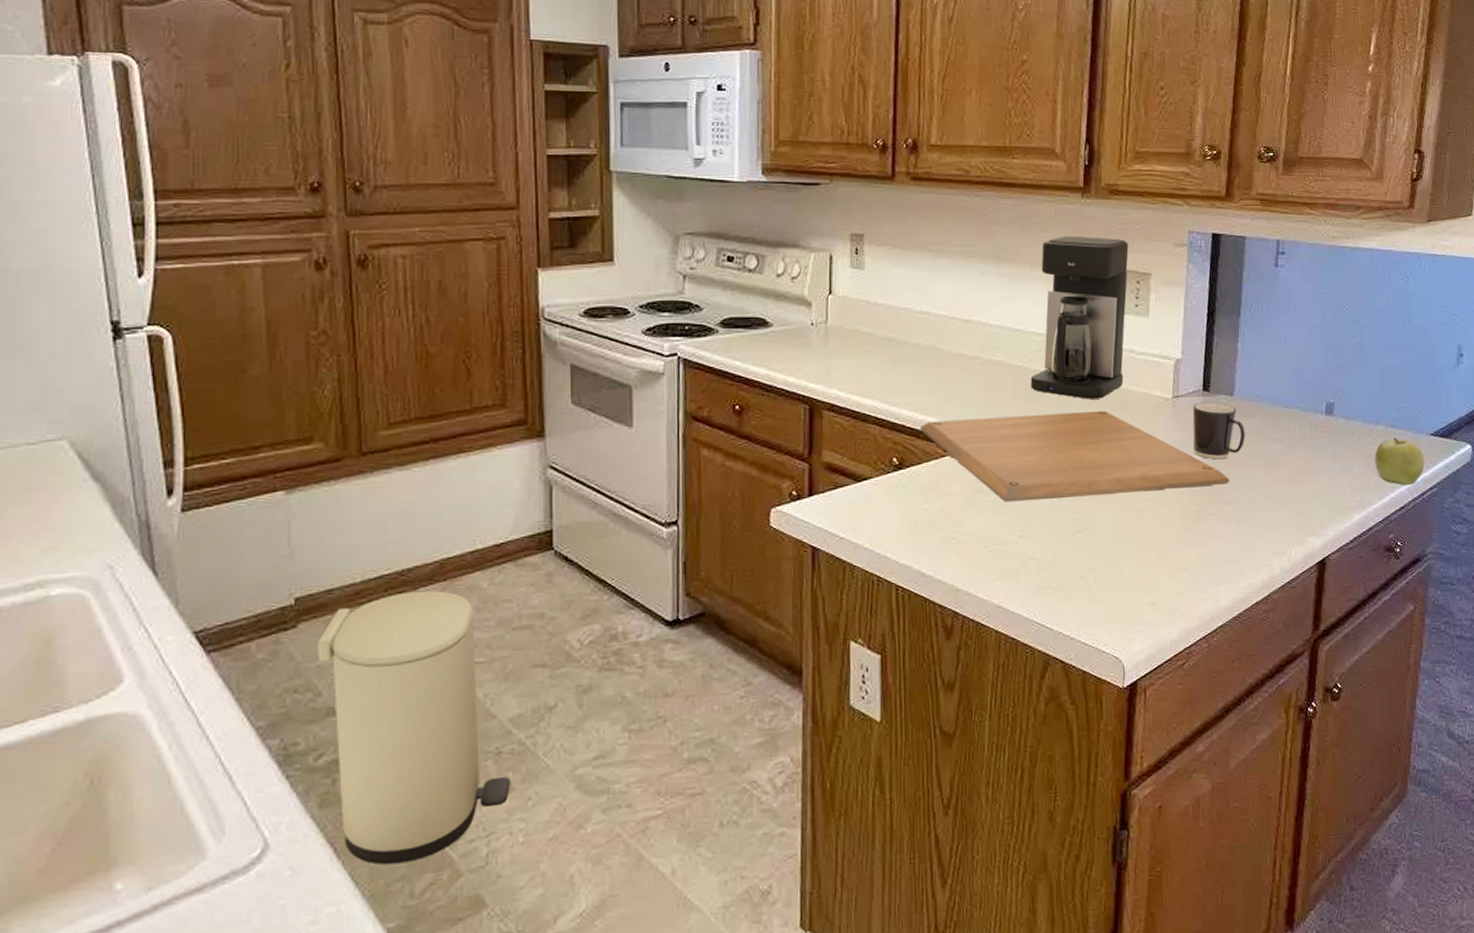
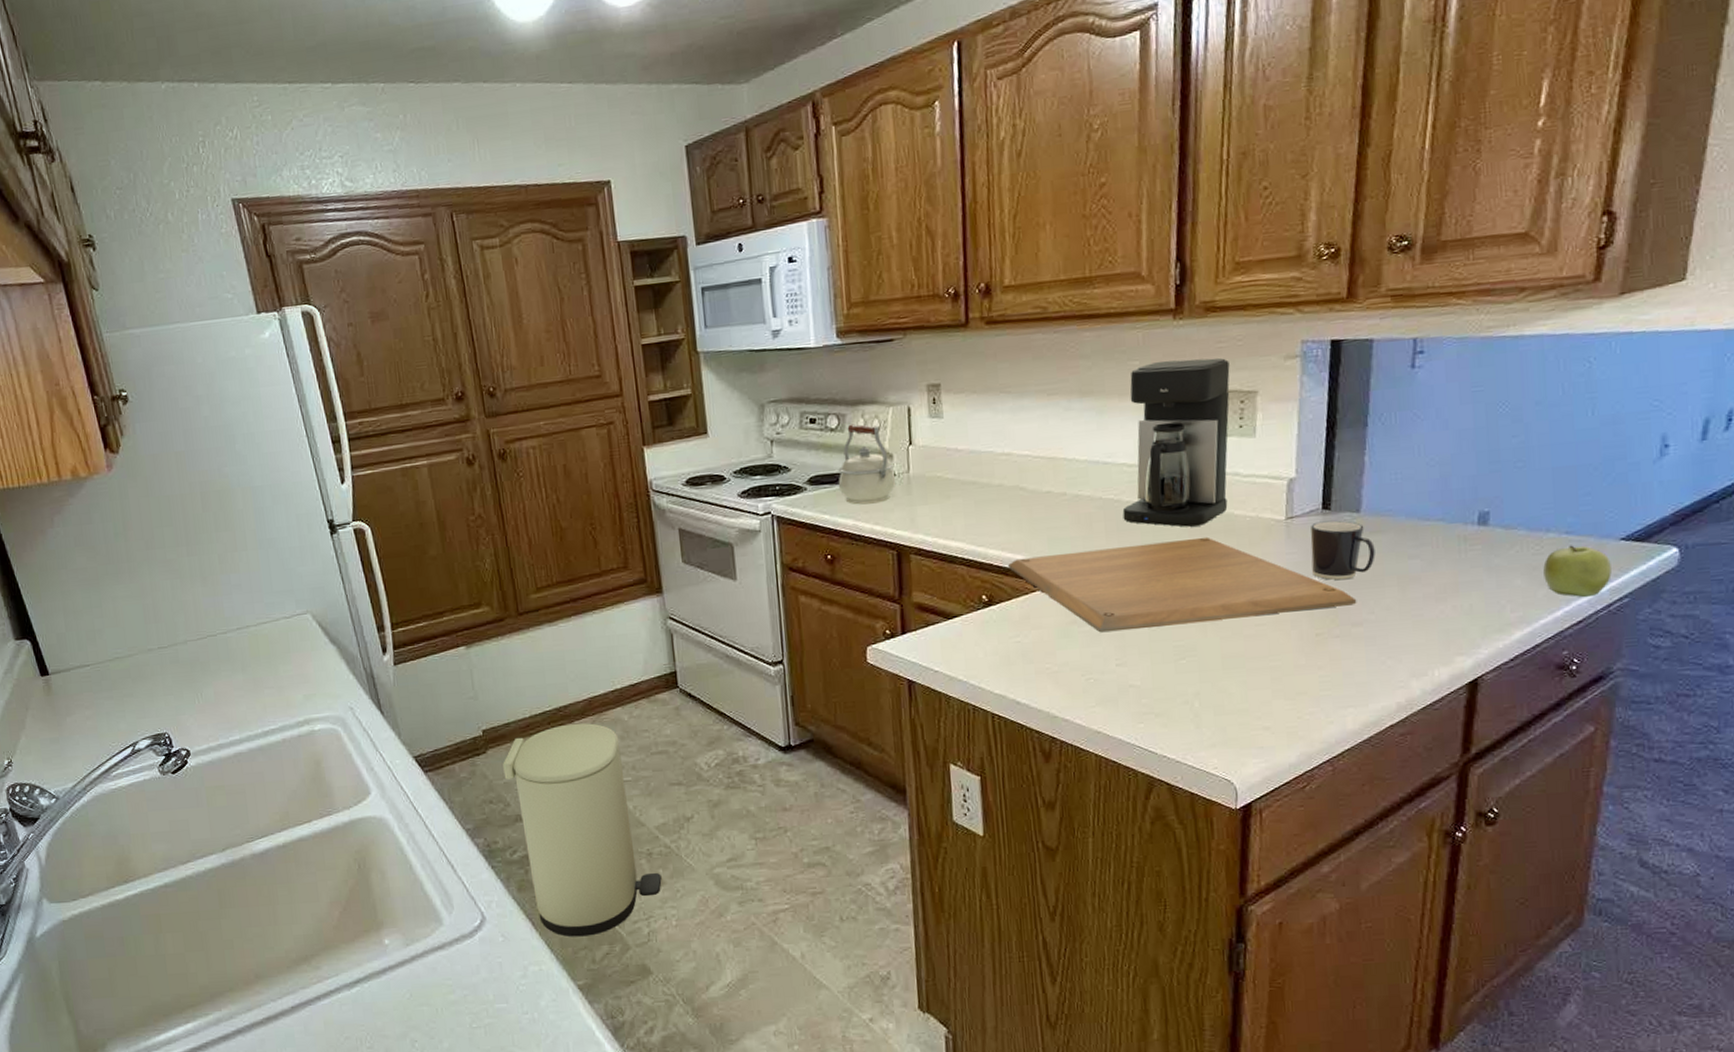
kettle: none [752,266,813,353] -> present [838,424,896,505]

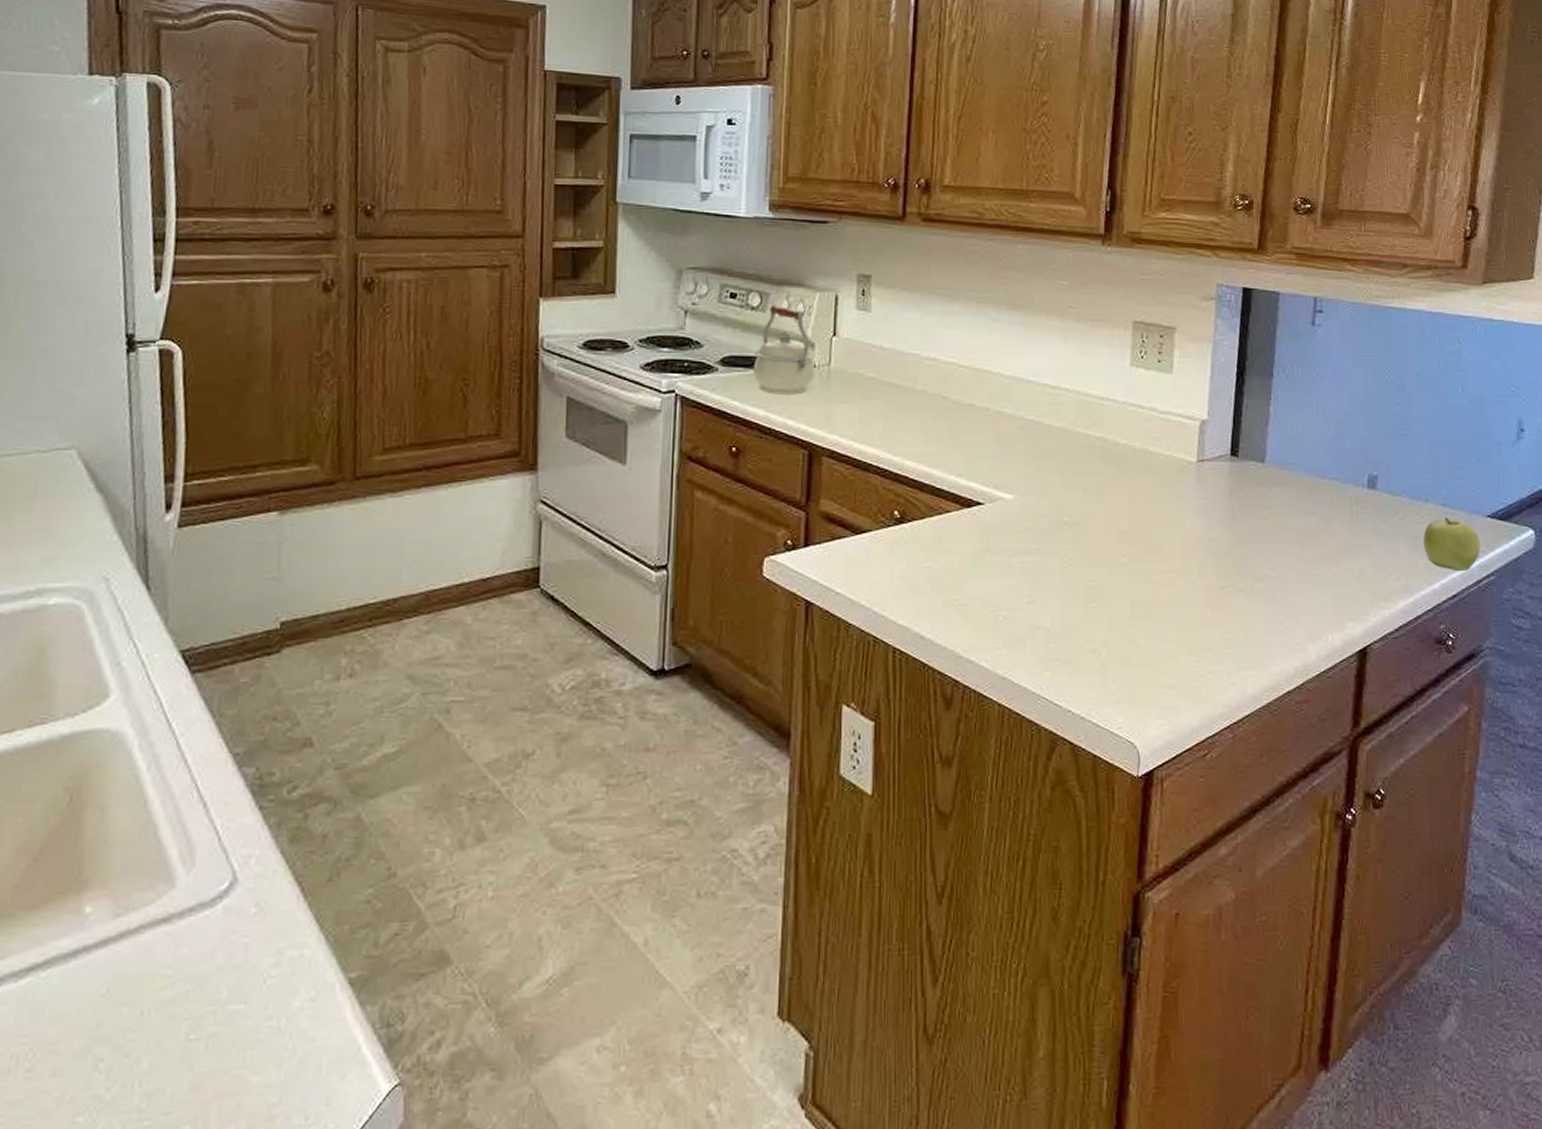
pedal bin: present [503,723,662,937] -> none [299,622,483,910]
chopping board: present [1008,536,1357,633] -> none [924,471,1260,565]
coffee maker: present [1122,358,1230,527] -> none [1043,285,1152,459]
mug: present [1310,520,1375,580] -> none [1219,468,1277,531]

